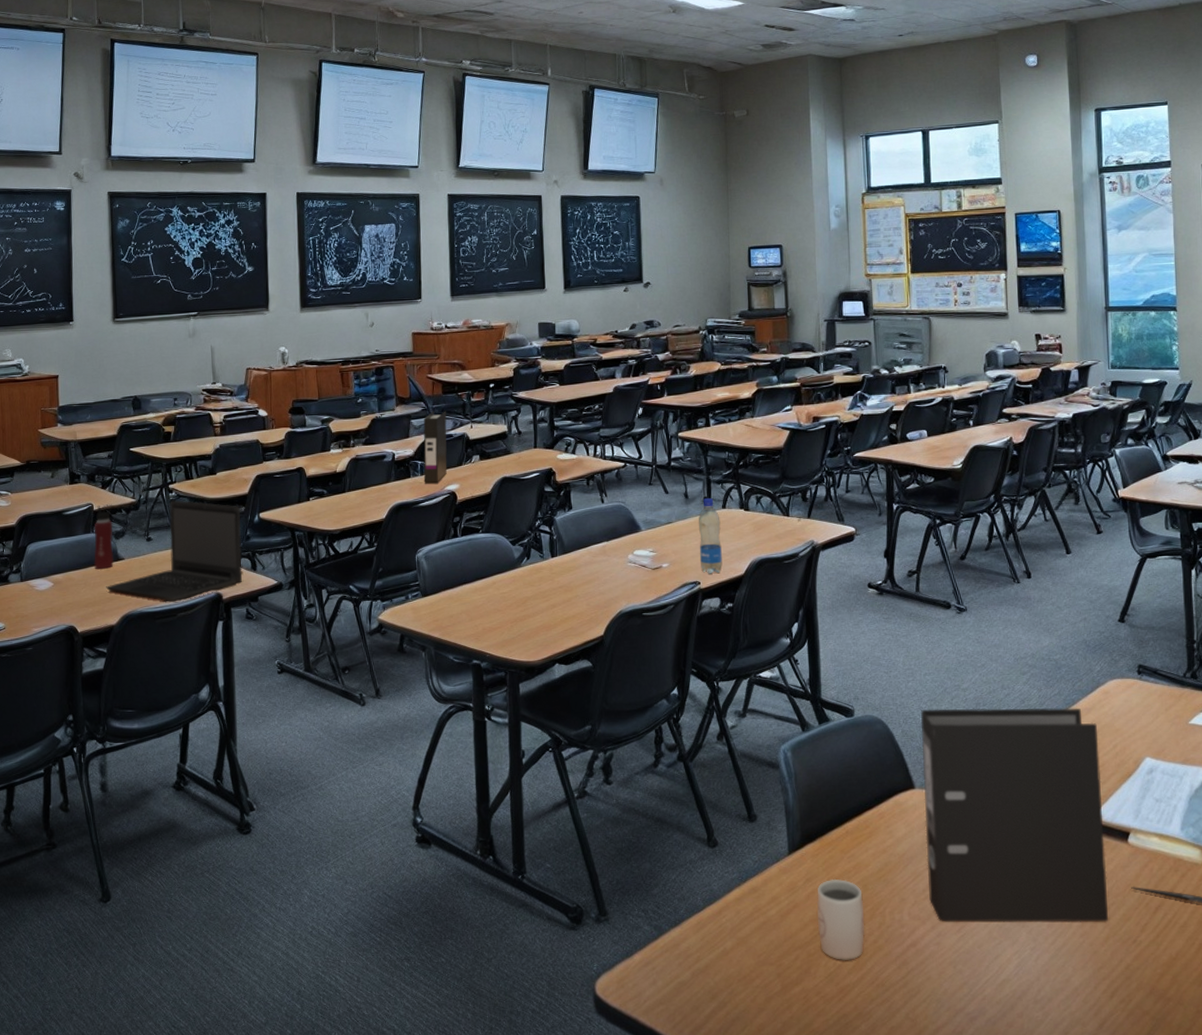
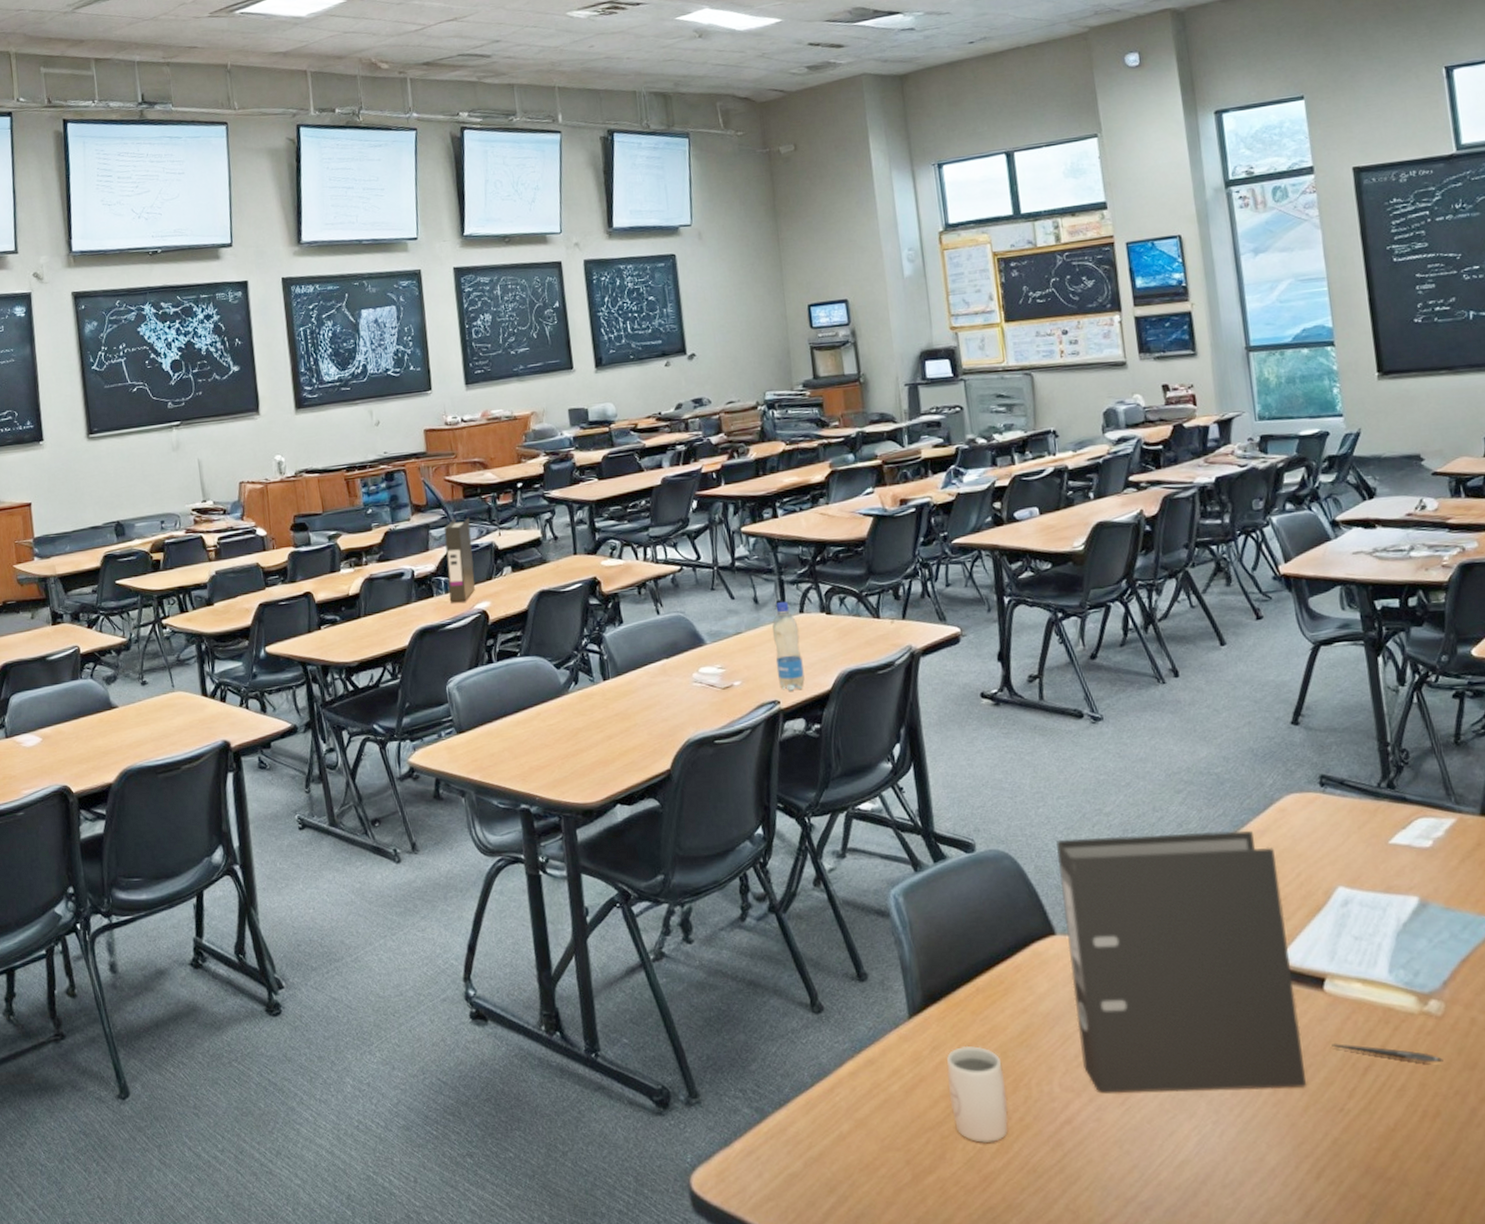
water bottle: present [94,504,114,571] -> none [82,645,107,722]
laptop: present [106,500,242,603] -> none [100,637,251,755]

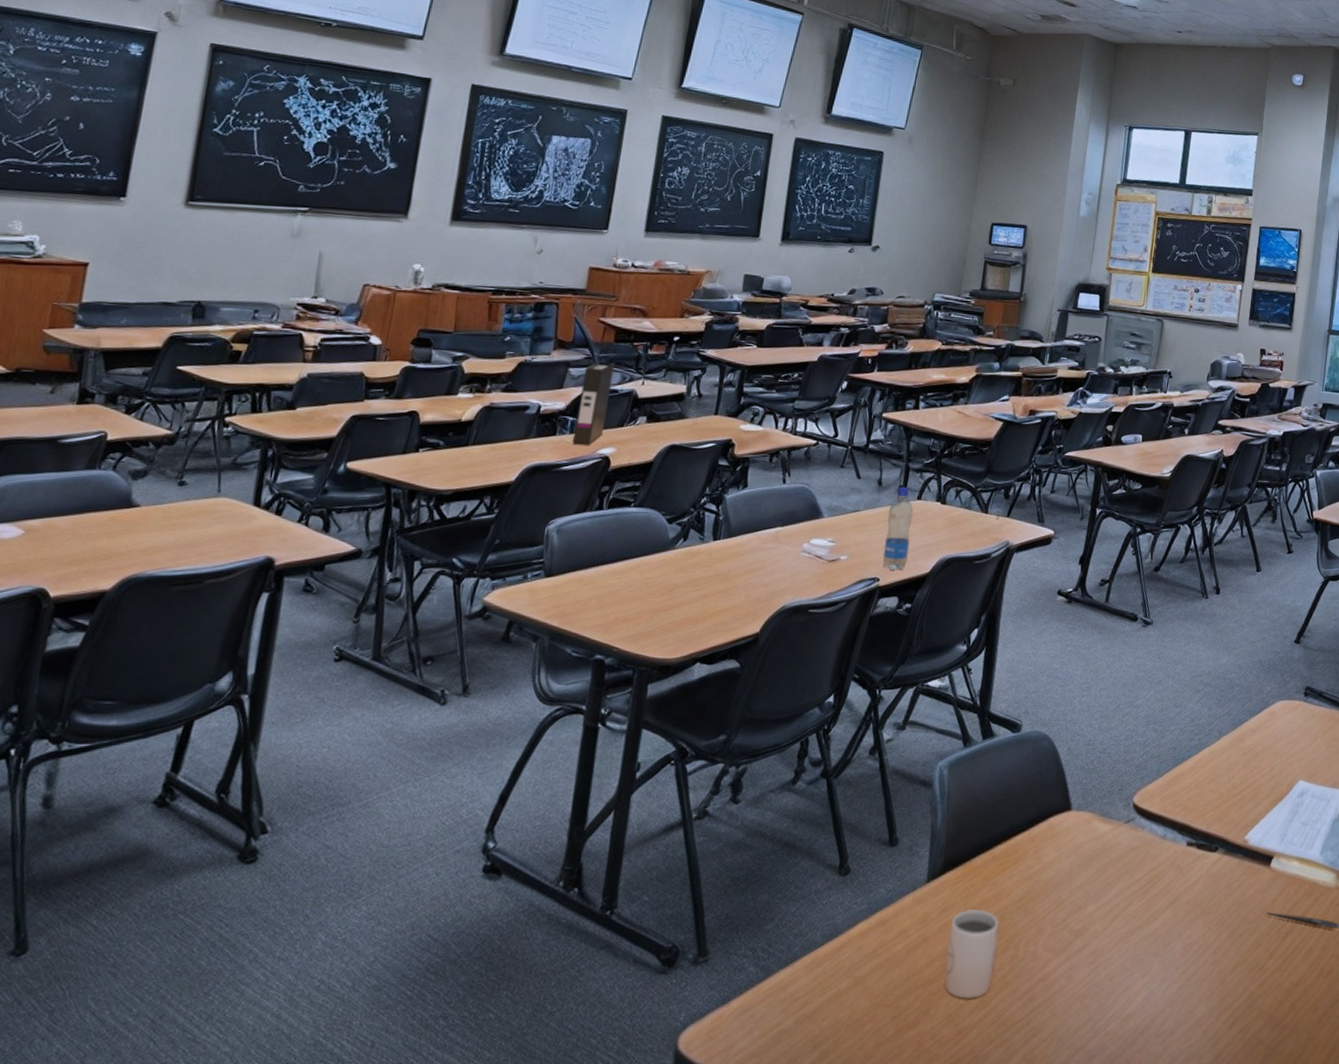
binder: present [1056,830,1307,1093] -> none [1068,726,1259,953]

